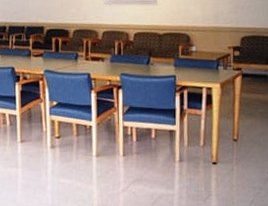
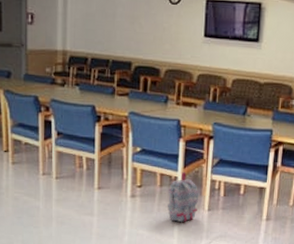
backpack: none [85,120,114,169] -> present [168,171,199,222]

